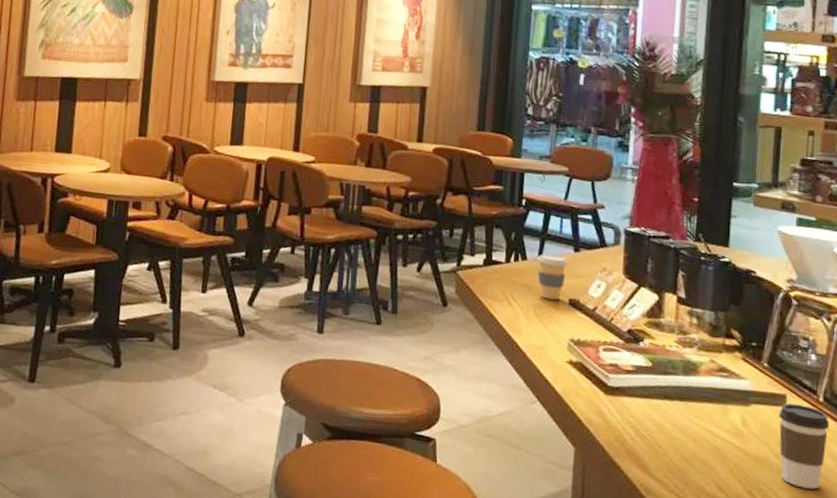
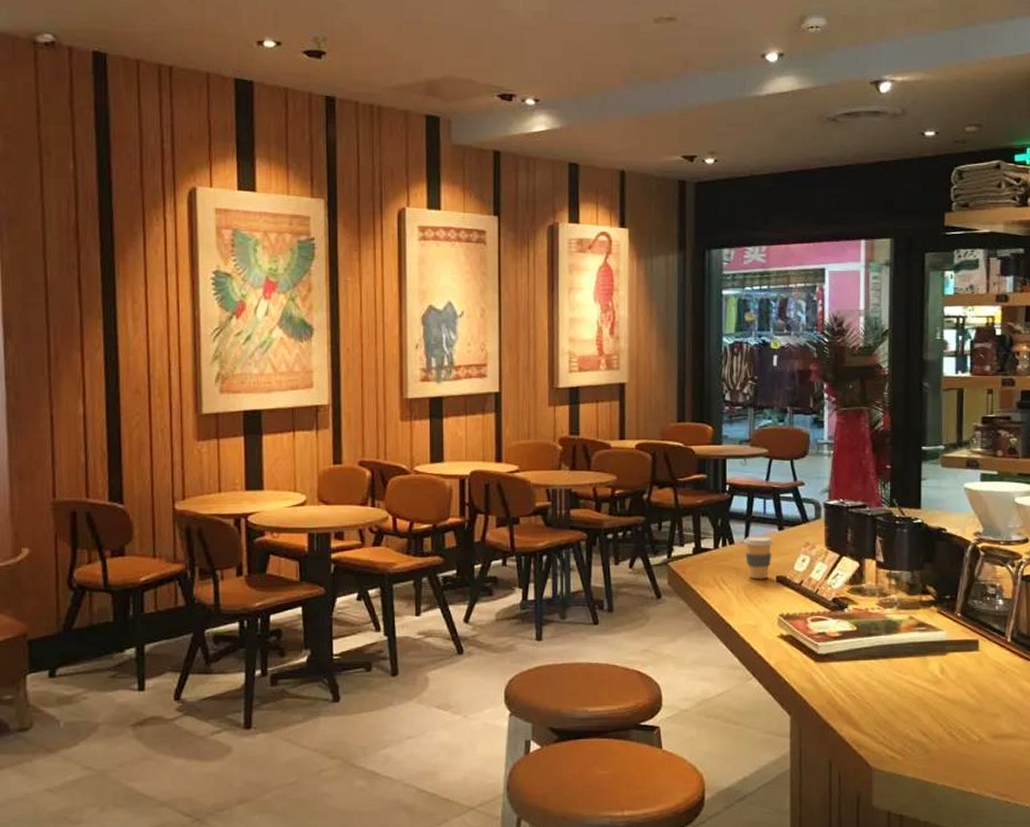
coffee cup: present [779,403,830,490] -> none [973,647,1017,723]

